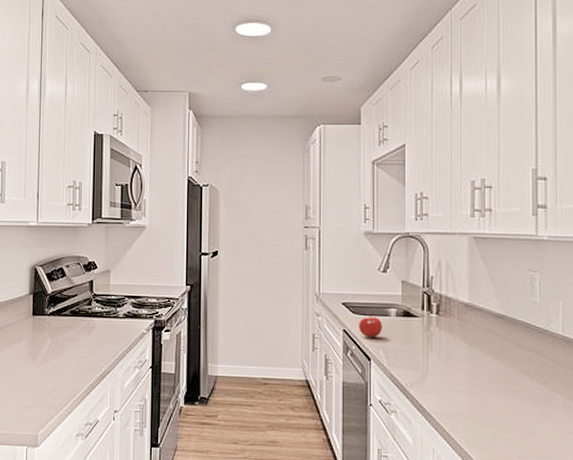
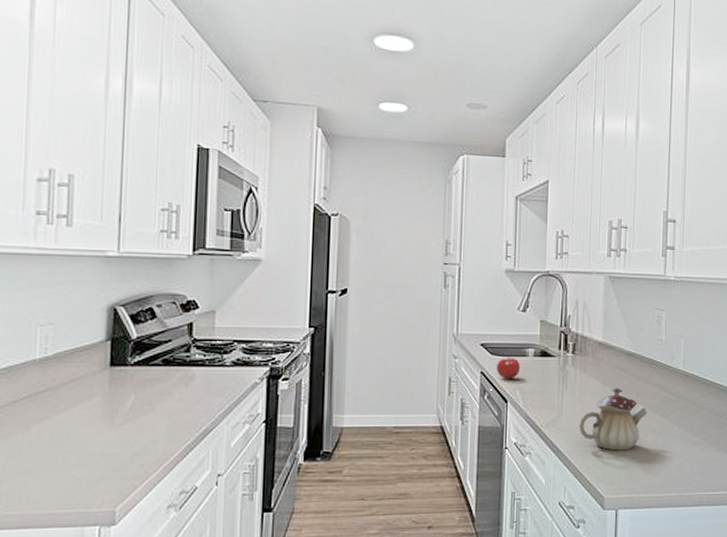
teapot: none [447,350,523,416] -> present [579,388,648,451]

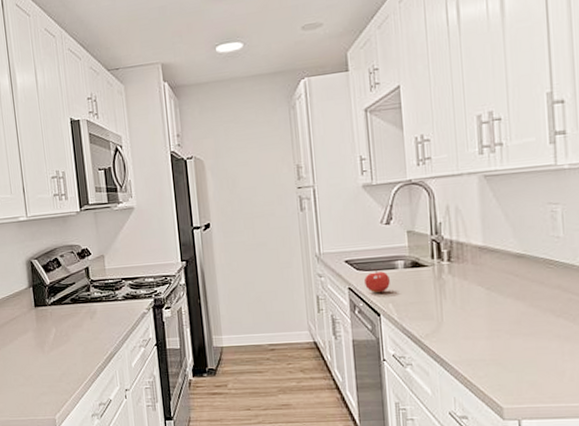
teapot: present [579,388,648,451] -> none [464,293,548,359]

